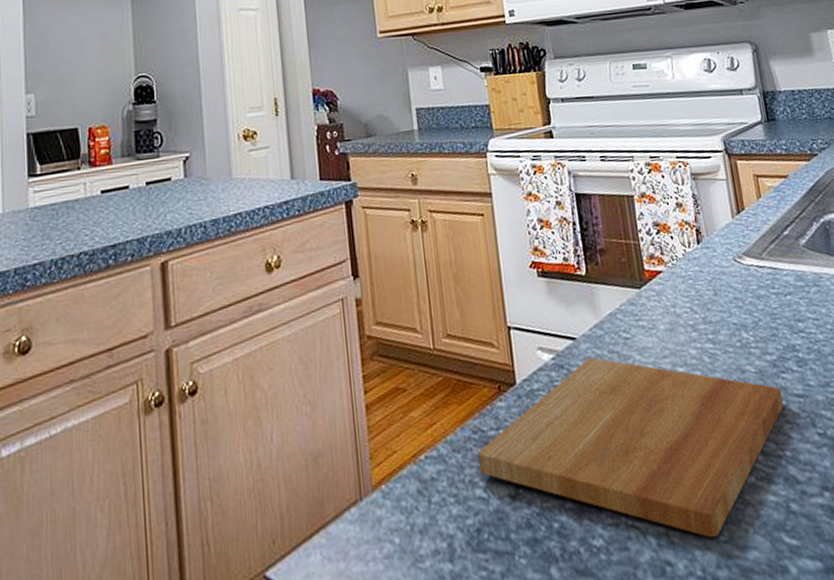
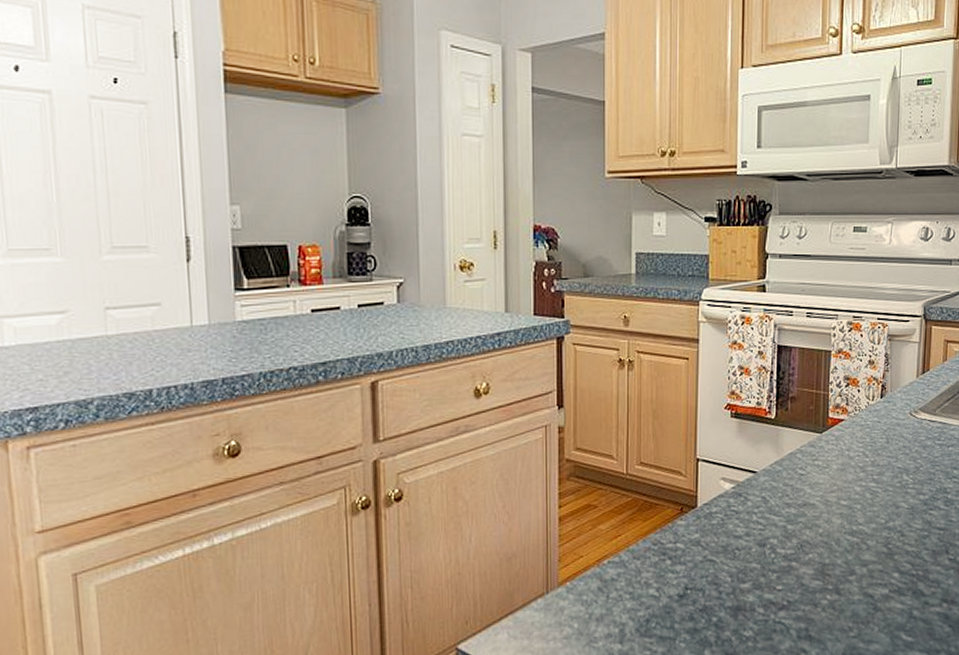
cutting board: present [478,357,784,539] -> none [655,489,926,634]

